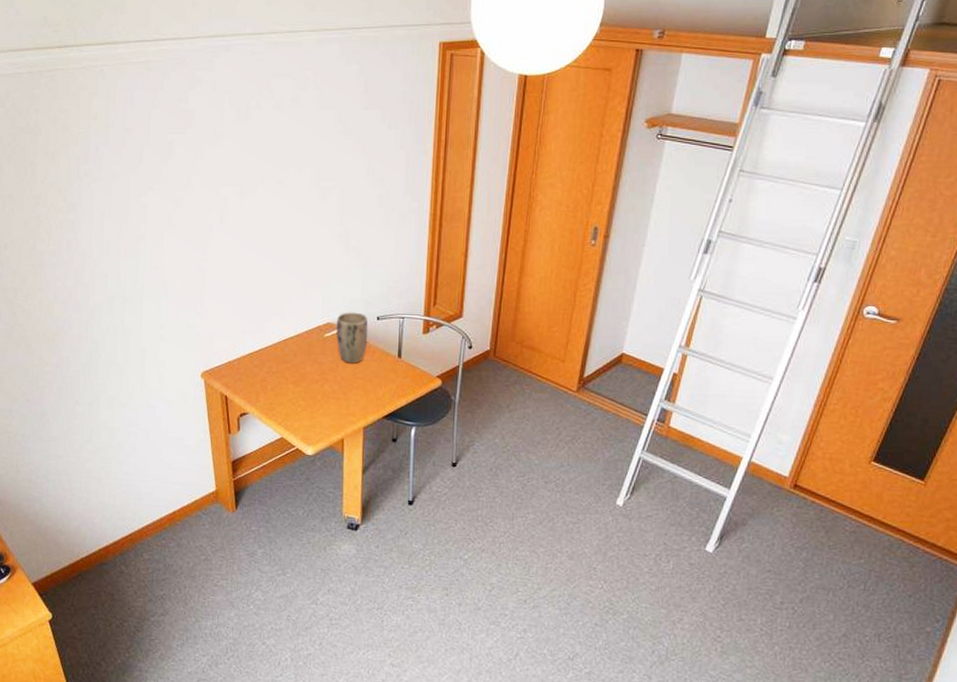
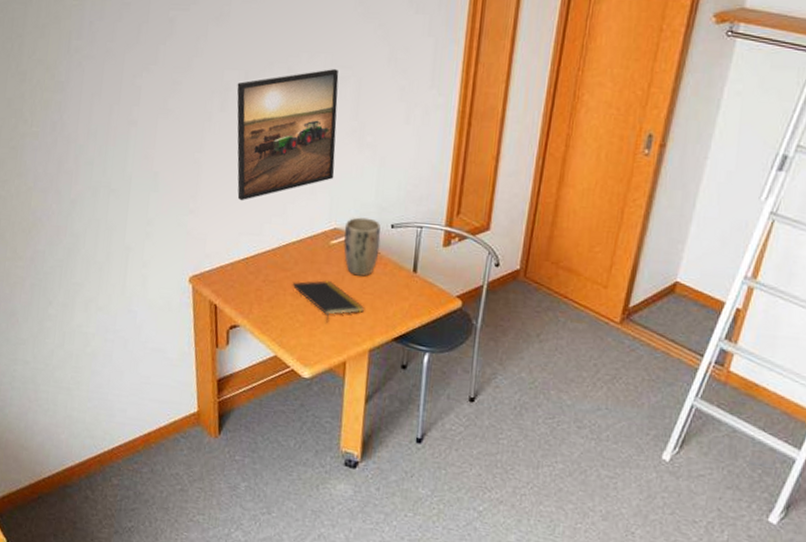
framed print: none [233,182,325,303] -> present [237,69,339,201]
notepad: none [293,369,357,406] -> present [292,280,364,323]

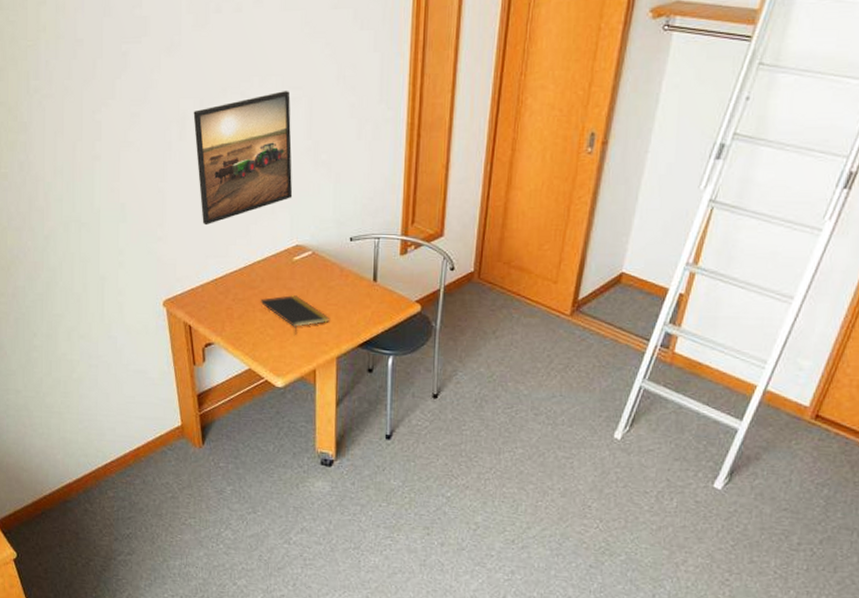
plant pot: present [343,217,381,277] -> none [306,233,341,289]

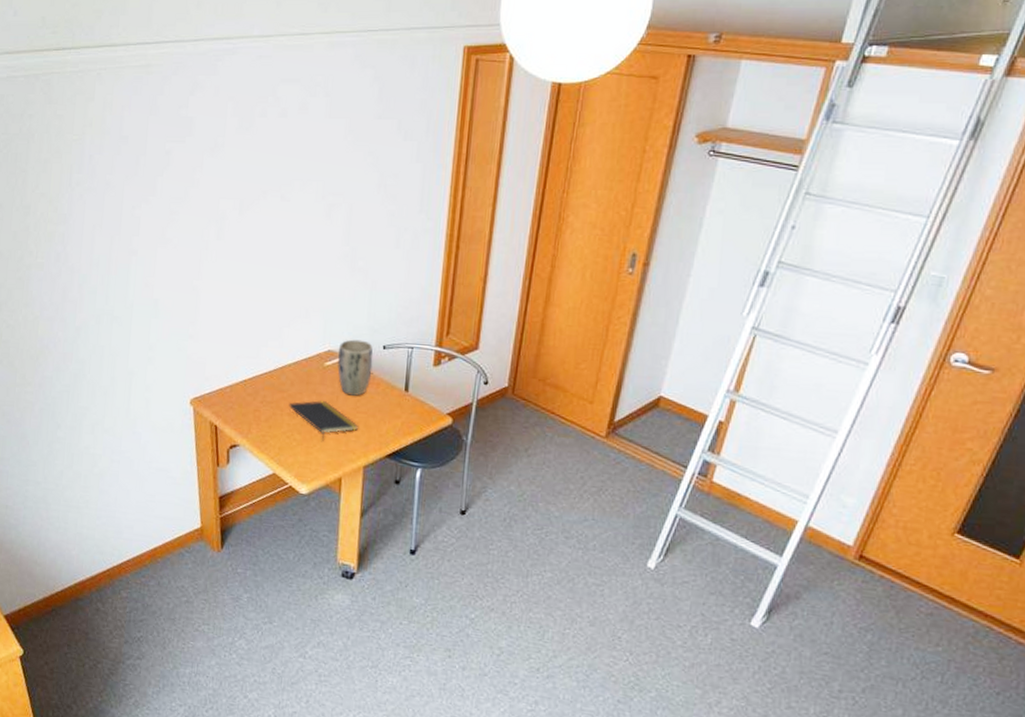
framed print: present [193,91,293,226] -> none [232,196,331,326]
plant pot: none [306,233,341,289] -> present [337,339,374,396]

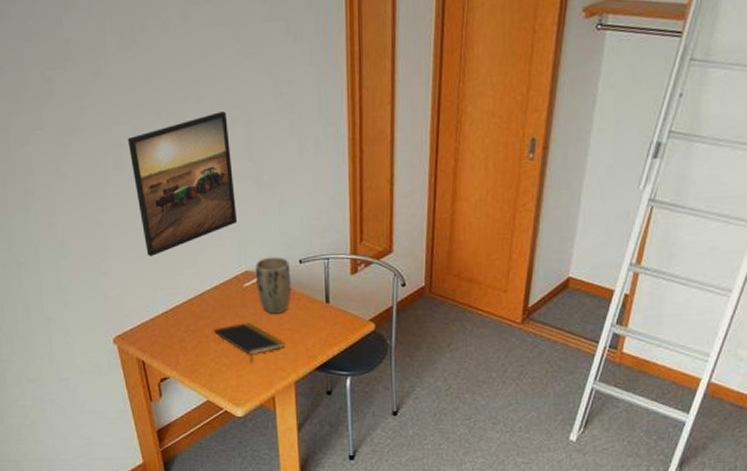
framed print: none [232,196,331,326] -> present [127,111,238,257]

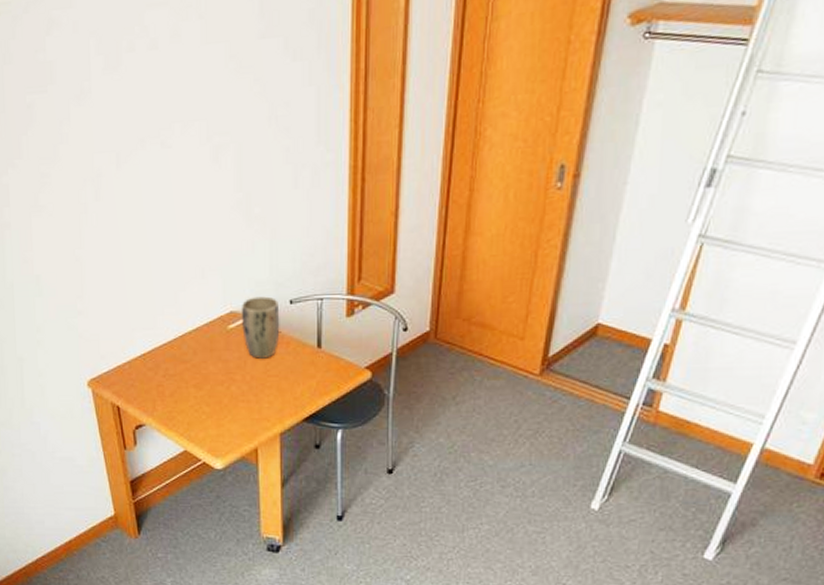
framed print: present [127,111,238,257] -> none [109,137,224,295]
notepad: present [213,323,284,363] -> none [193,368,270,411]

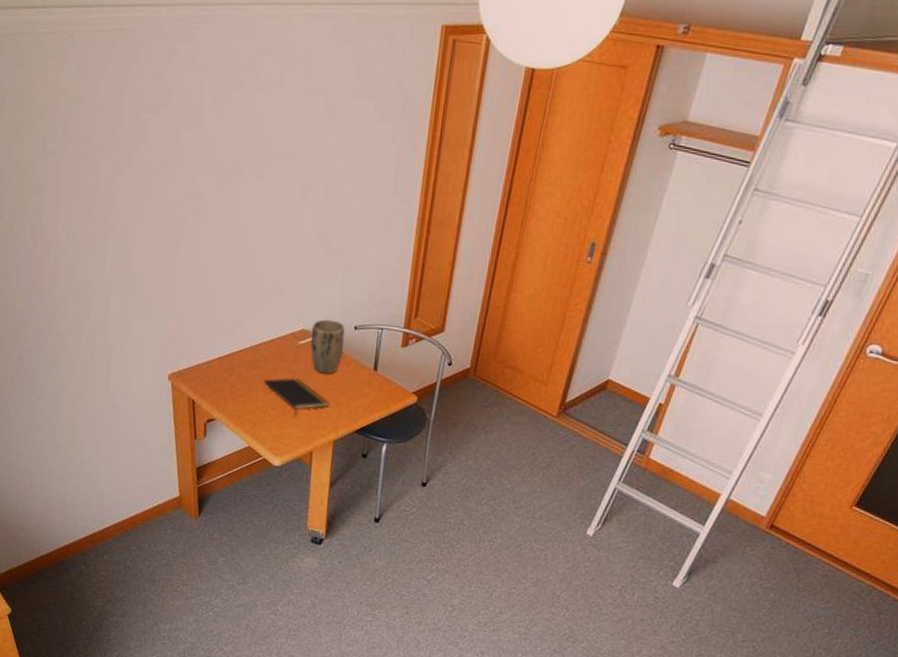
notepad: none [193,368,270,411] -> present [263,378,329,417]

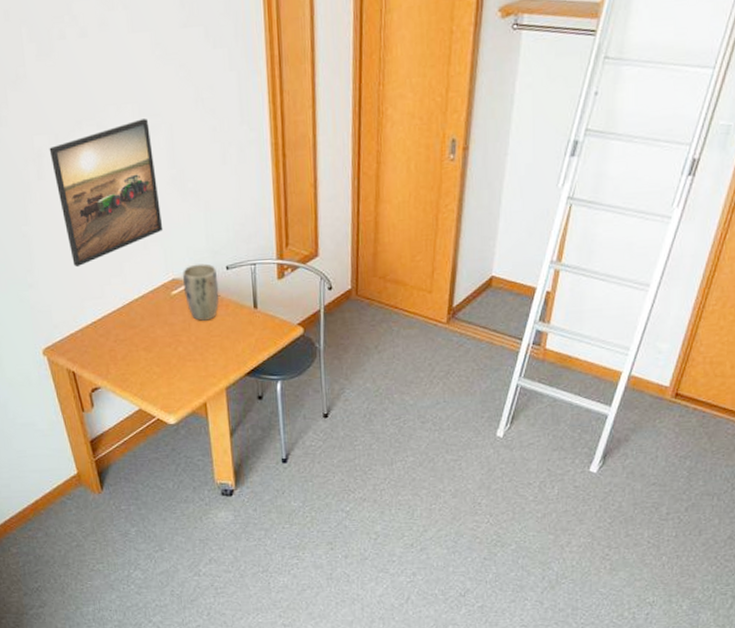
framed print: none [209,175,307,304] -> present [49,119,164,268]
notepad: present [263,378,329,417] -> none [142,330,214,370]

